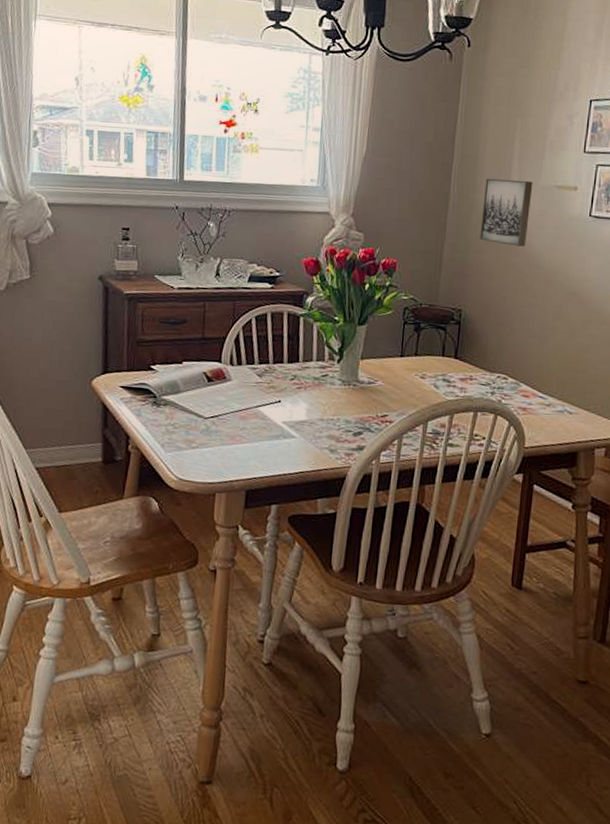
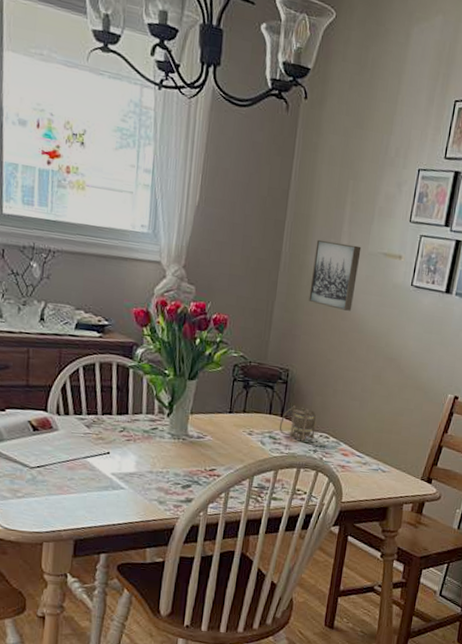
mug: none [453,346,494,384] -> present [279,405,317,442]

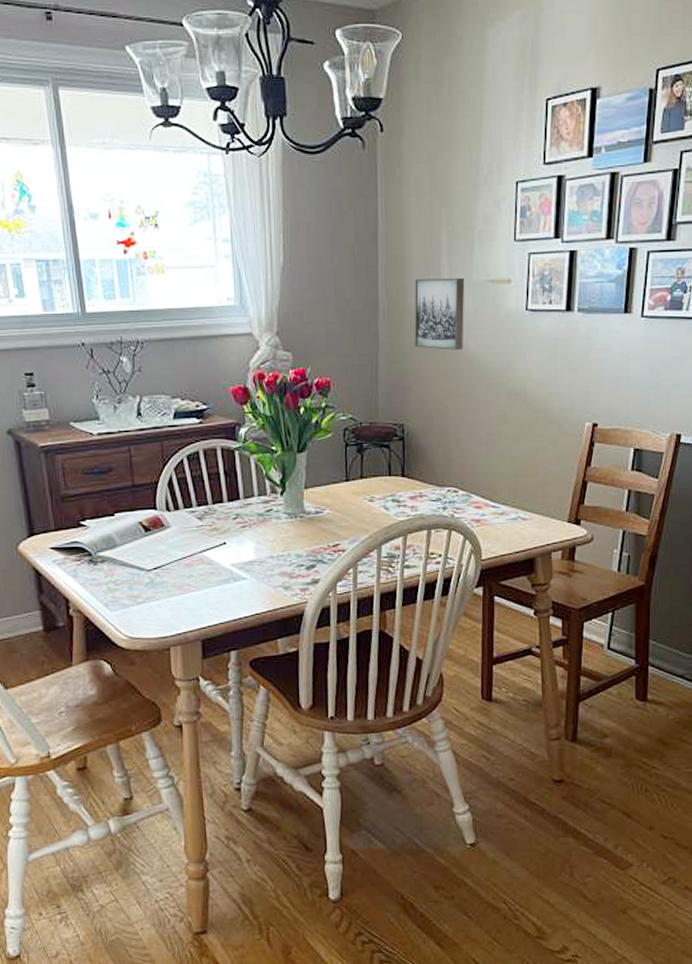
mug: present [279,405,317,442] -> none [401,462,443,500]

